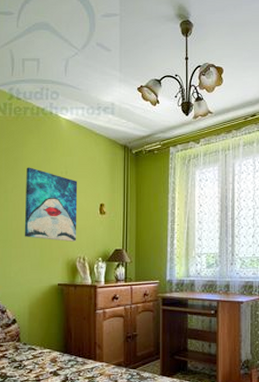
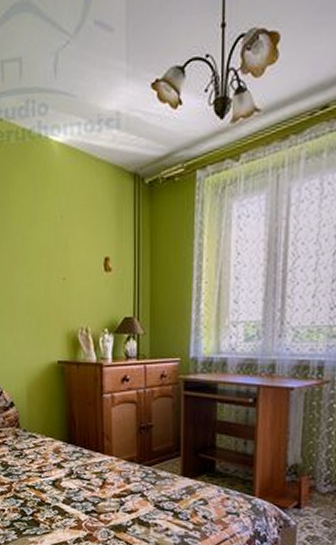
wall art: present [24,167,78,242] -> none [14,213,77,308]

